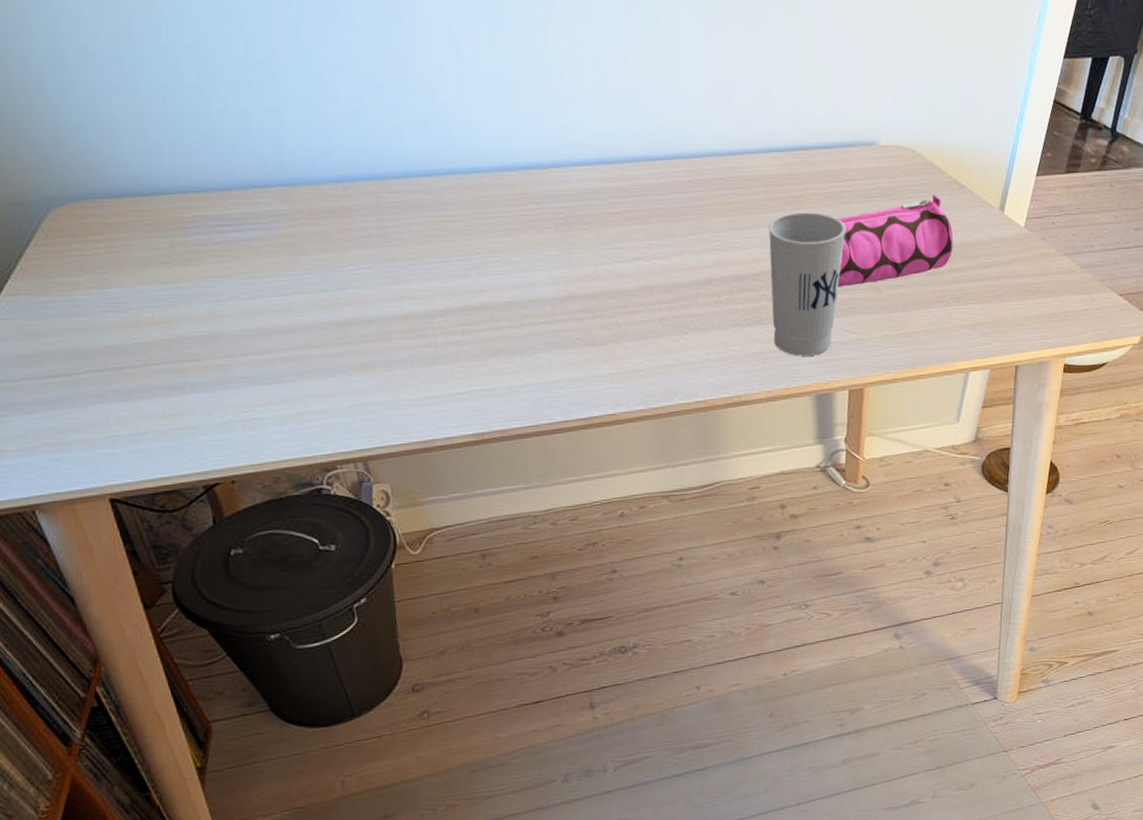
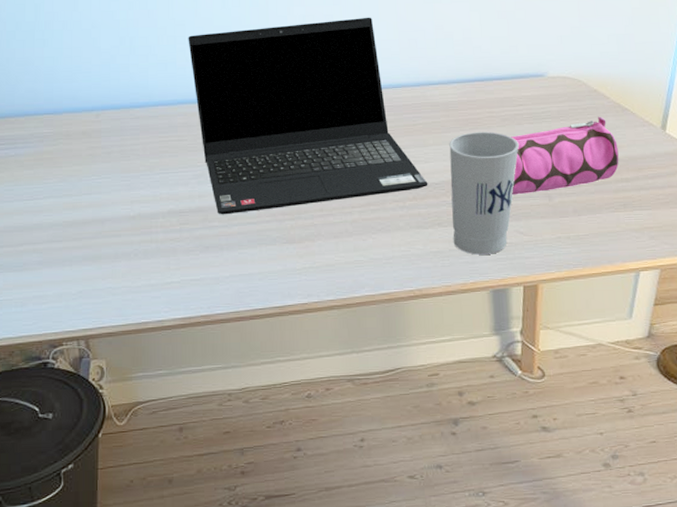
laptop computer: none [450,64,746,313] -> present [188,17,428,215]

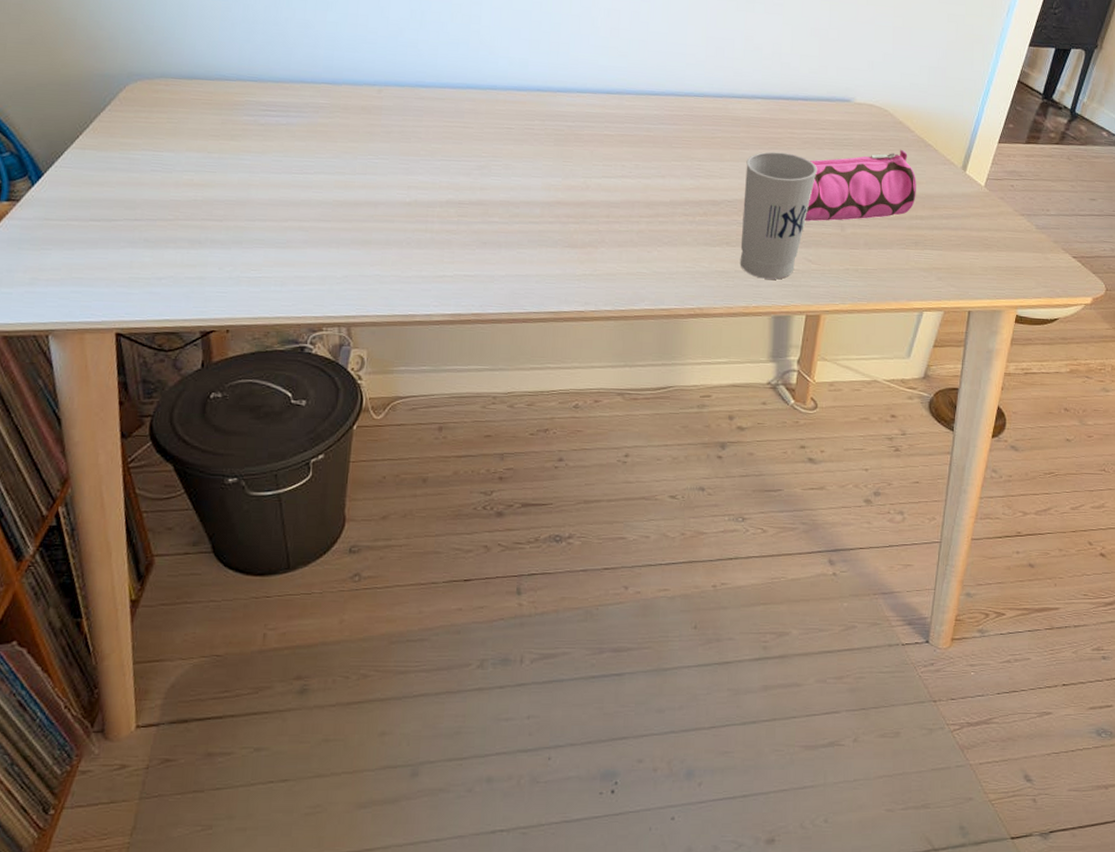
laptop computer: present [188,17,428,215] -> none [483,16,721,211]

